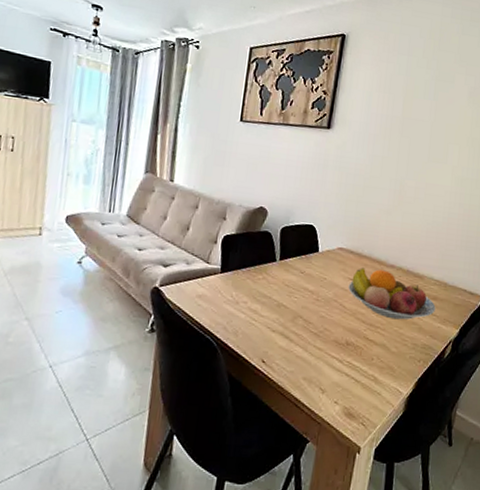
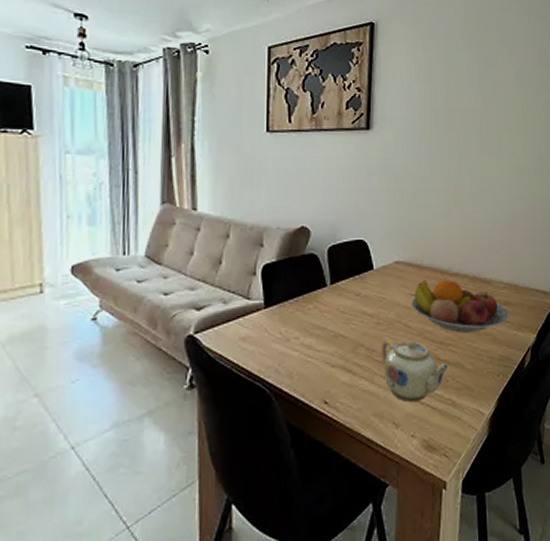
teapot: none [316,315,376,373] -> present [382,340,449,402]

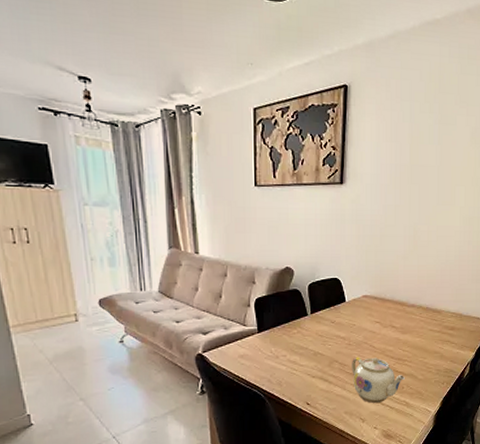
fruit bowl: present [411,280,509,333] -> none [376,310,454,352]

